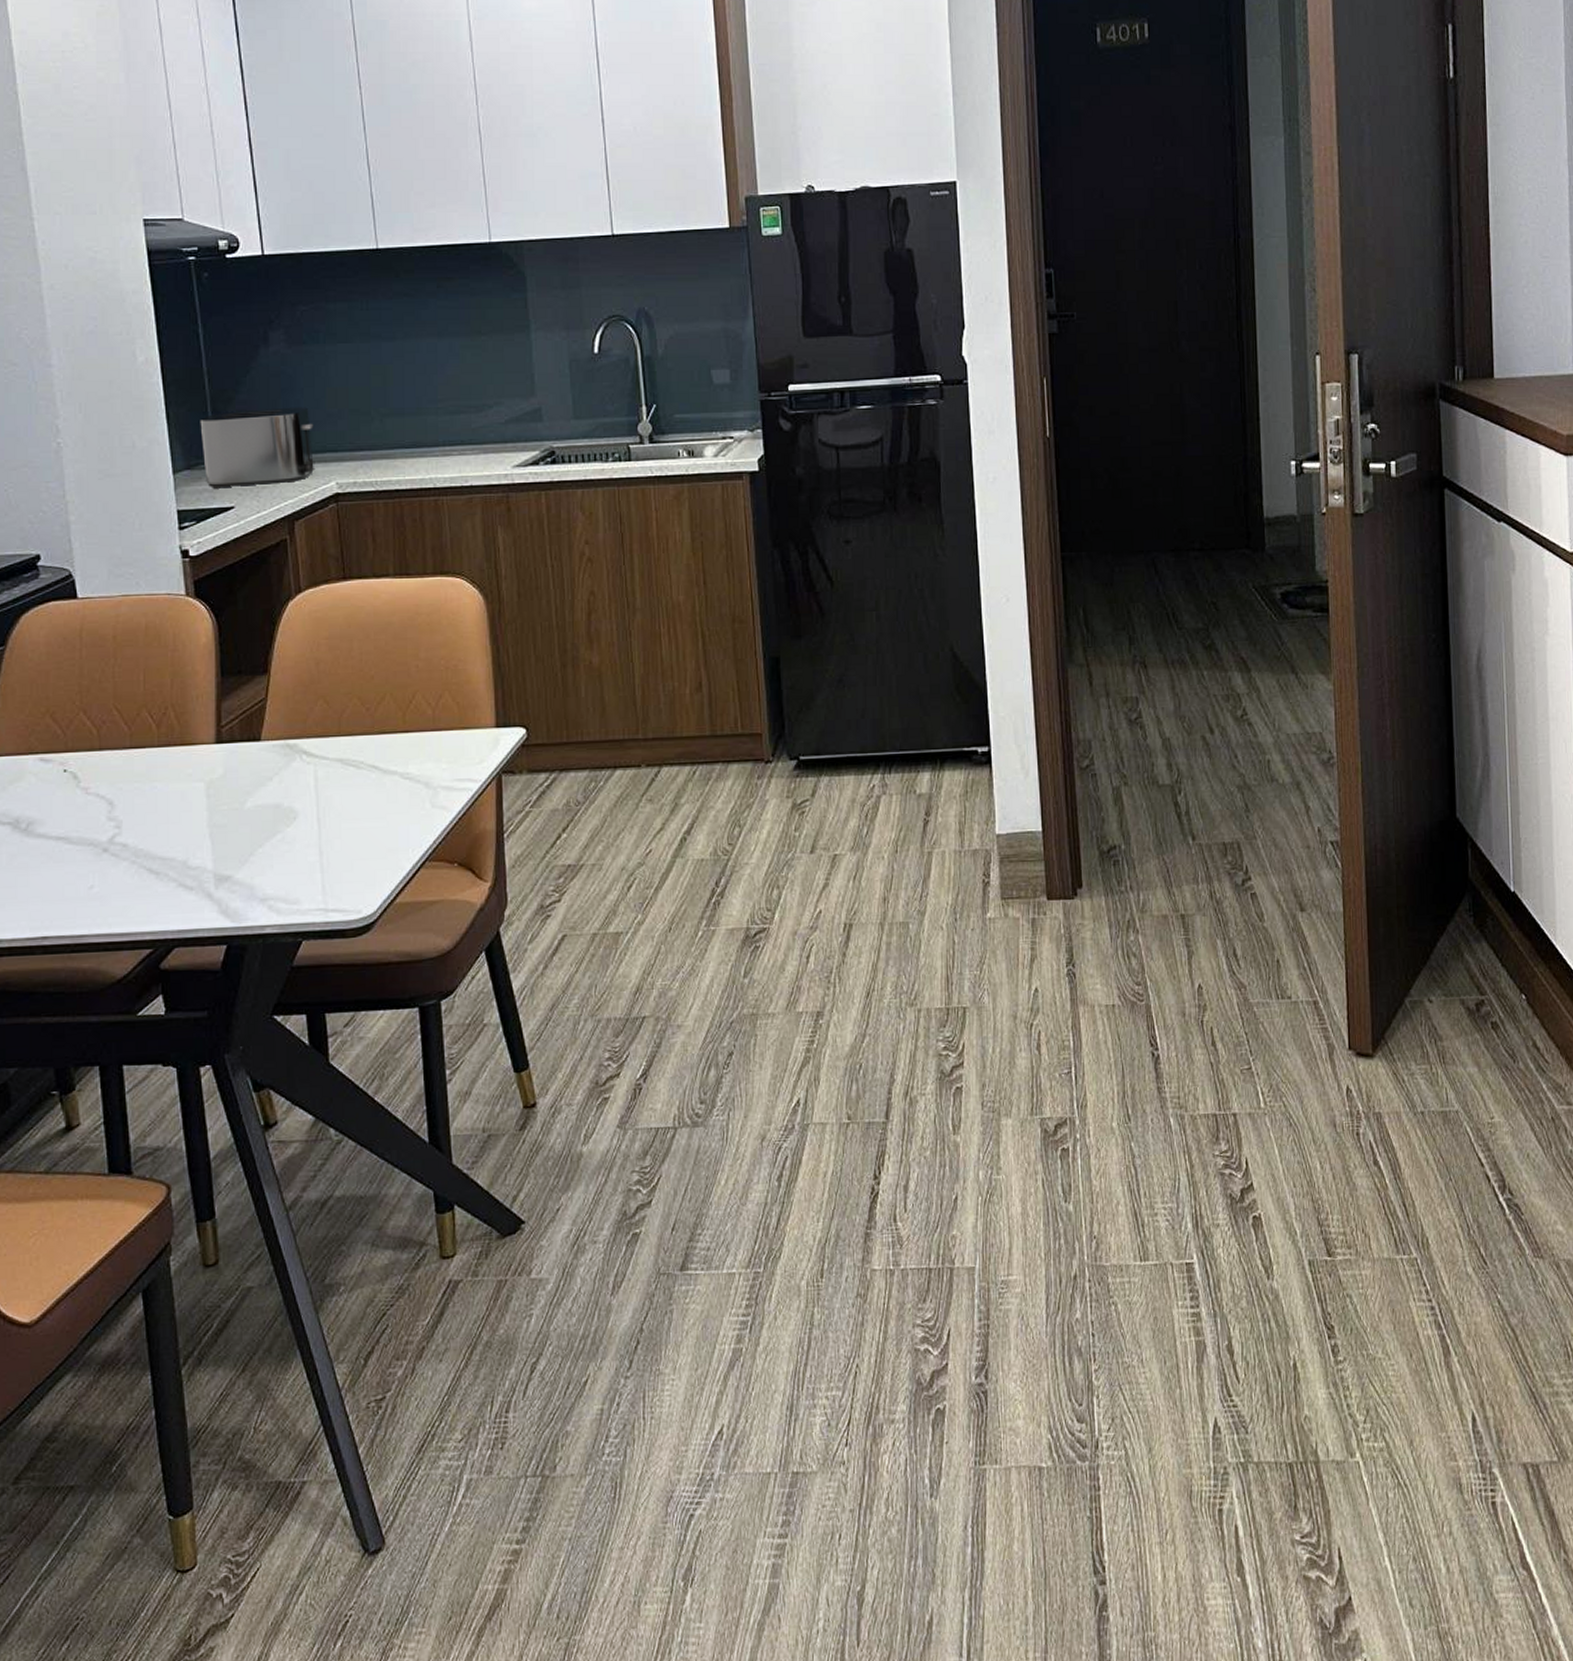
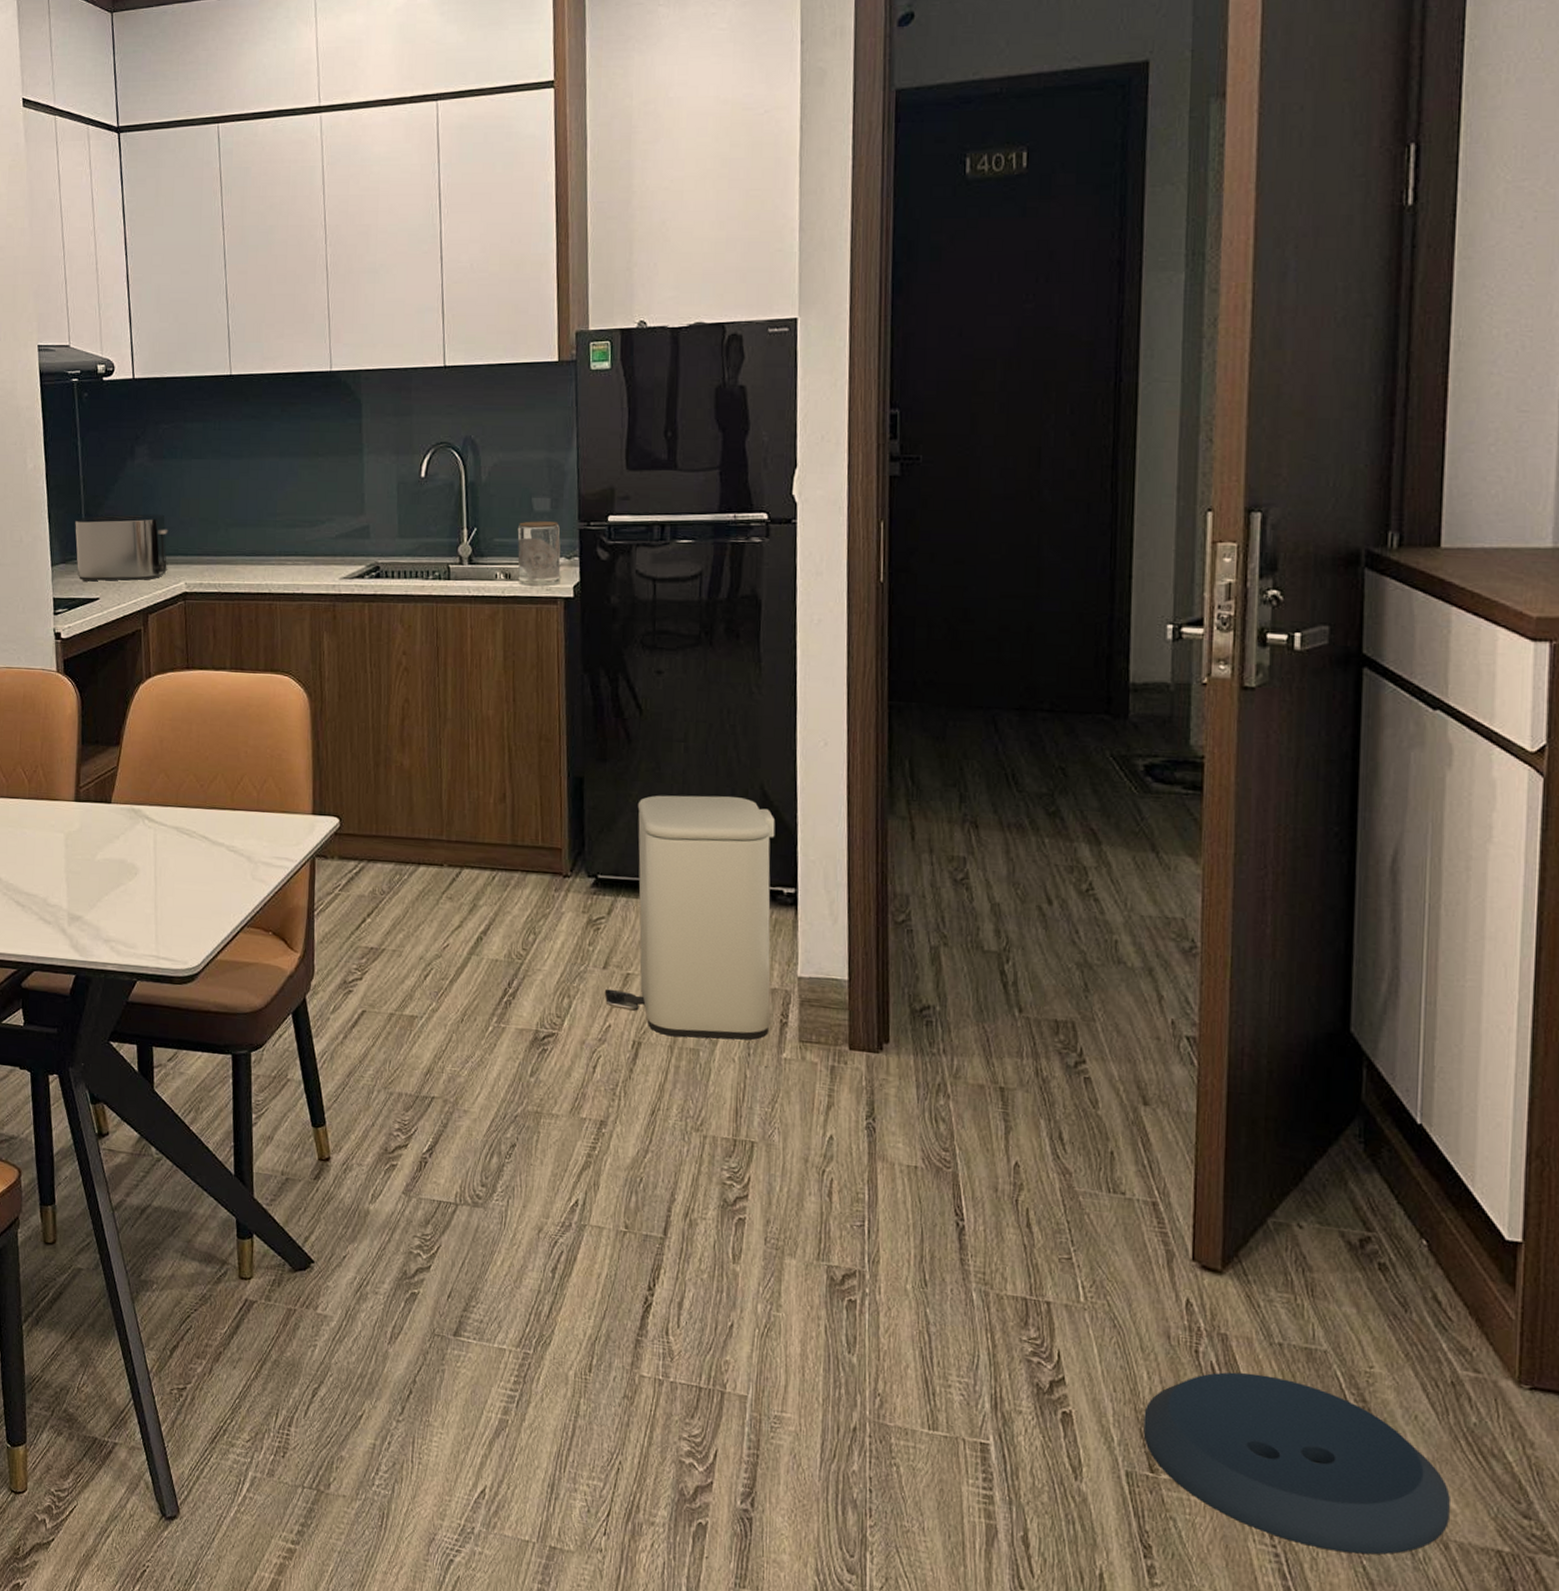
jar: none [698,394,744,464] -> present [517,521,561,588]
pedal bin: none [813,661,974,912] -> present [604,795,775,1040]
robot vacuum: none [1319,1143,1558,1293] -> present [1143,1372,1450,1555]

